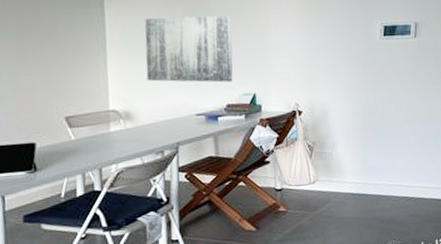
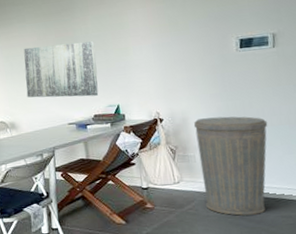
trash can: none [333,110,404,217] -> present [193,116,268,216]

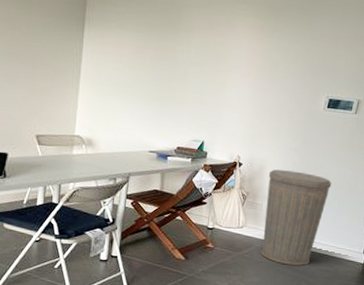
wall art: present [23,41,99,98] -> none [111,58,194,127]

